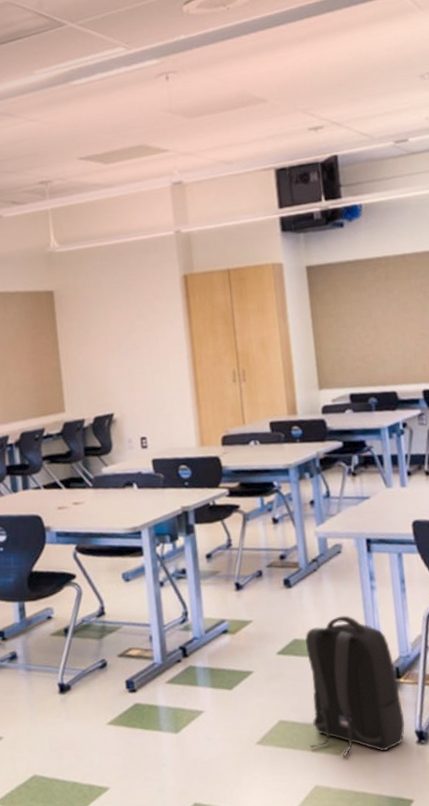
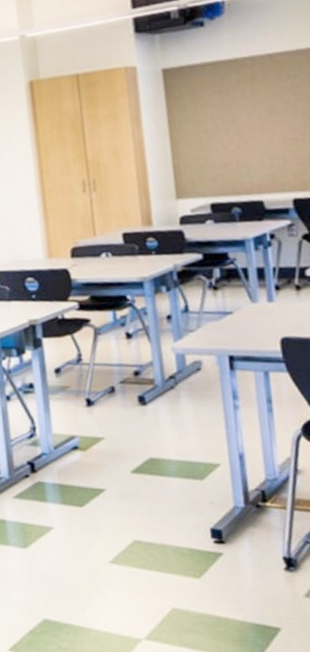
backpack: present [305,615,405,758] -> none [162,435,271,581]

